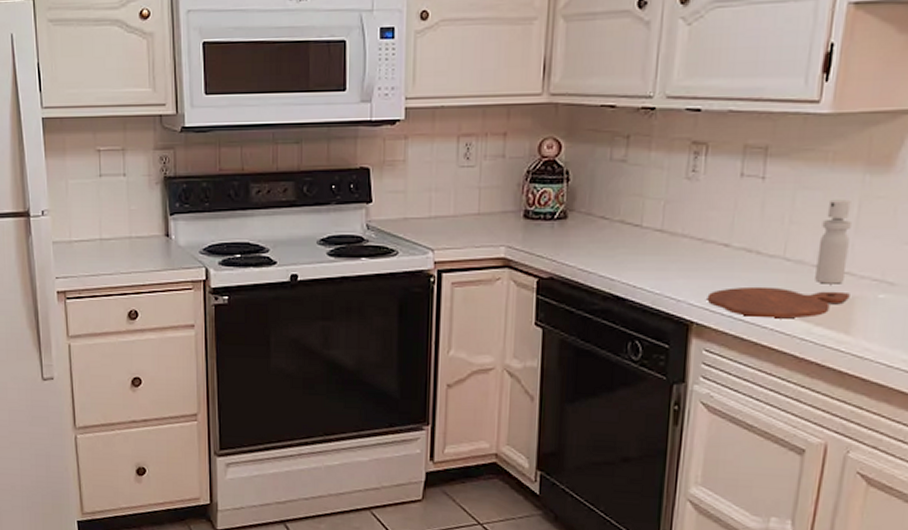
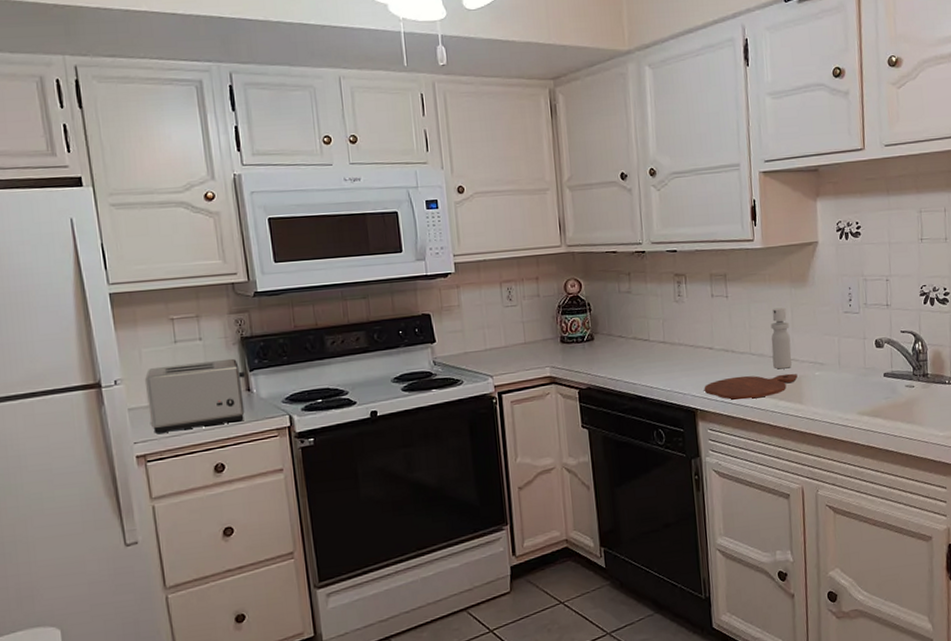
toaster: none [69,199,166,271] -> present [144,358,246,433]

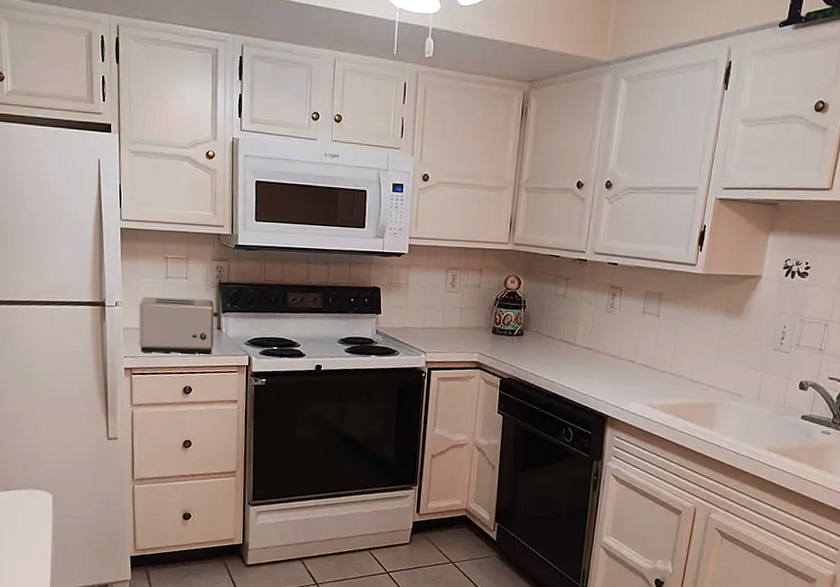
cutting board: present [704,373,798,400] -> none [618,392,713,417]
spray bottle: present [770,307,792,369] -> none [691,334,715,394]

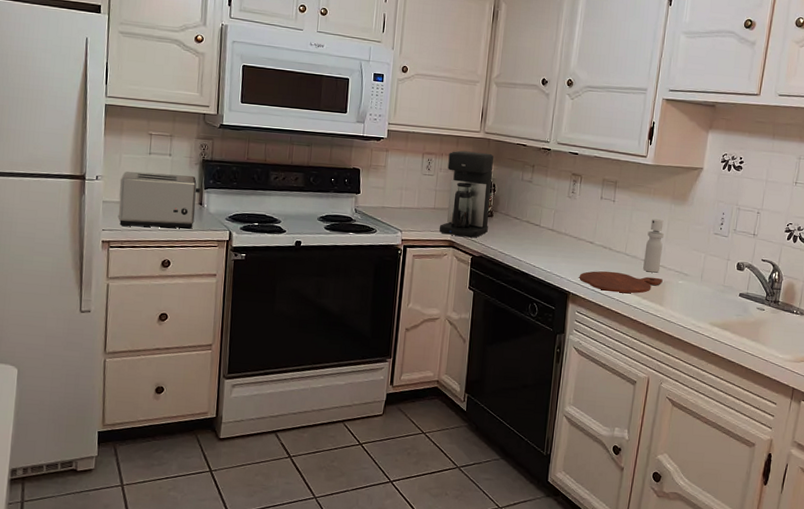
coffee maker: none [466,264,523,359] -> present [440,150,493,238]
cutting board: none [618,392,713,417] -> present [579,271,663,294]
spray bottle: none [691,334,715,394] -> present [643,218,664,273]

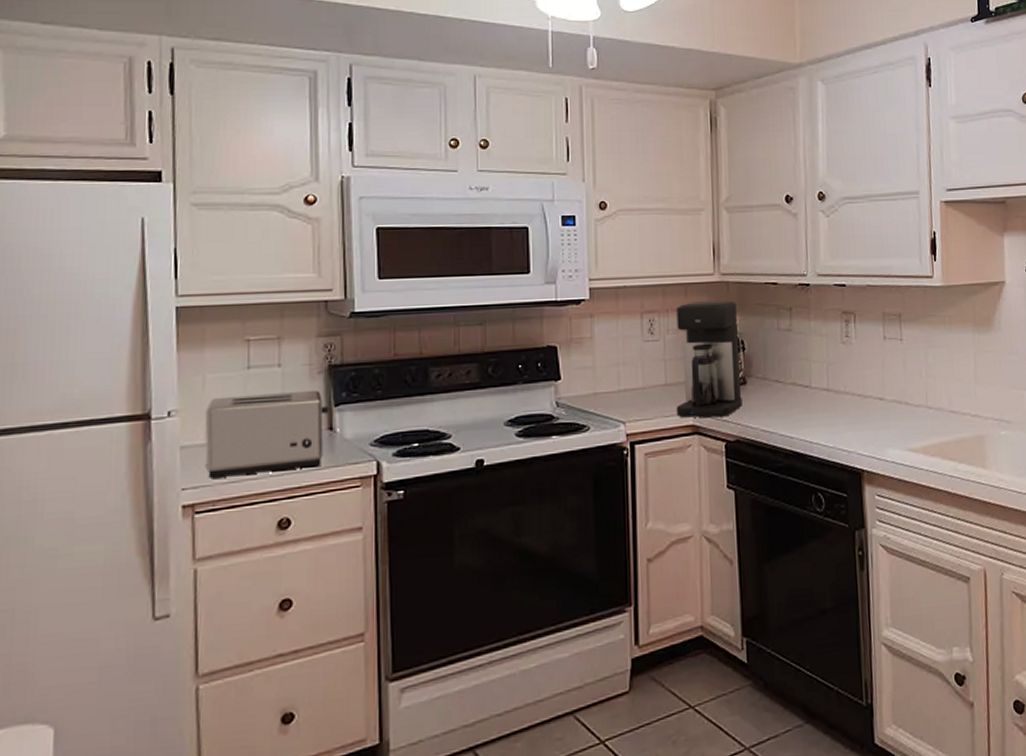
cutting board: present [579,271,663,294] -> none [872,431,981,461]
spray bottle: present [643,218,664,273] -> none [950,354,974,426]

